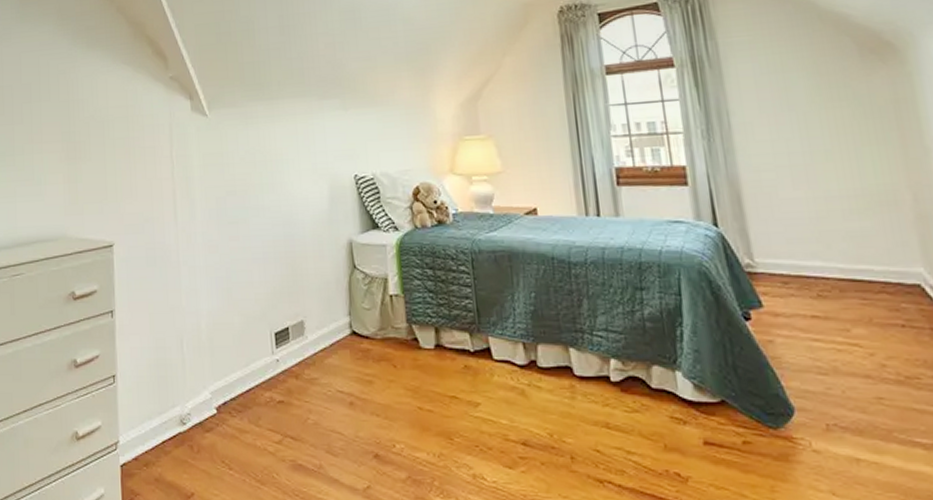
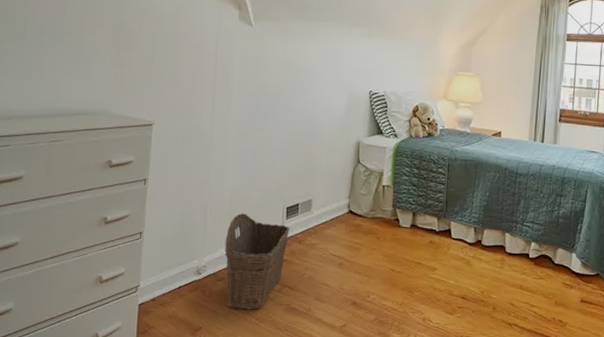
wicker basket: none [208,343,283,469] -> present [224,212,290,310]

